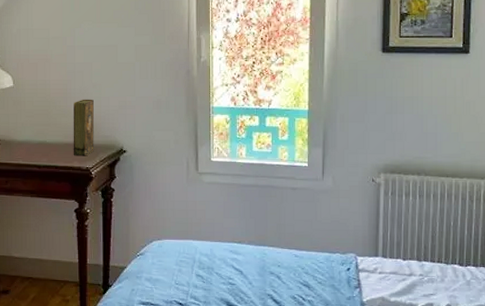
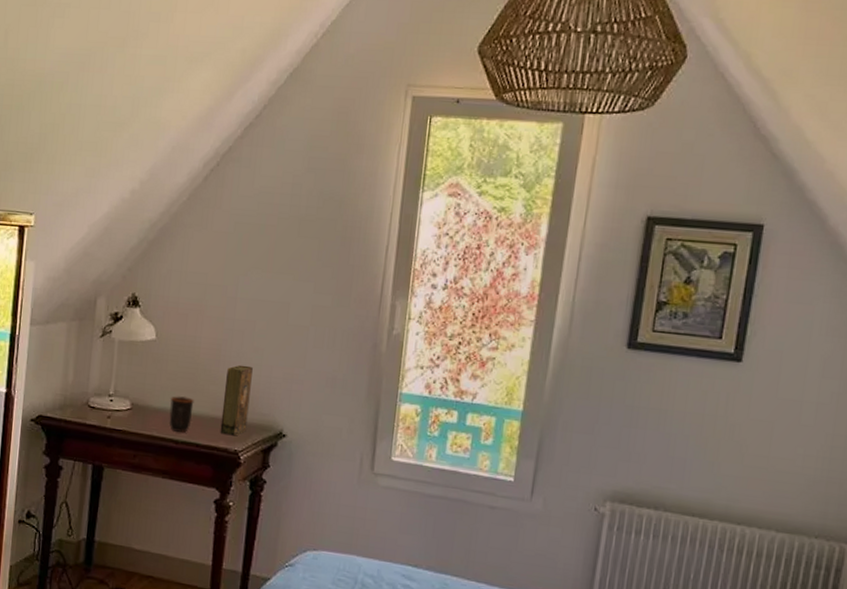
mug: none [31,130,50,159] -> present [169,396,194,433]

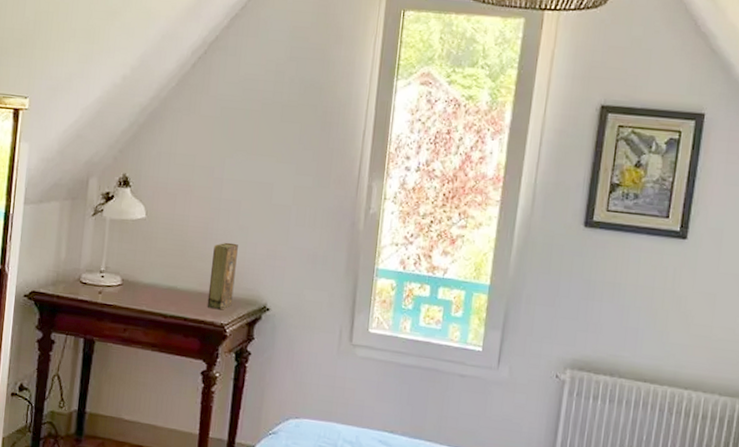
mug: present [169,396,194,433] -> none [158,272,182,307]

